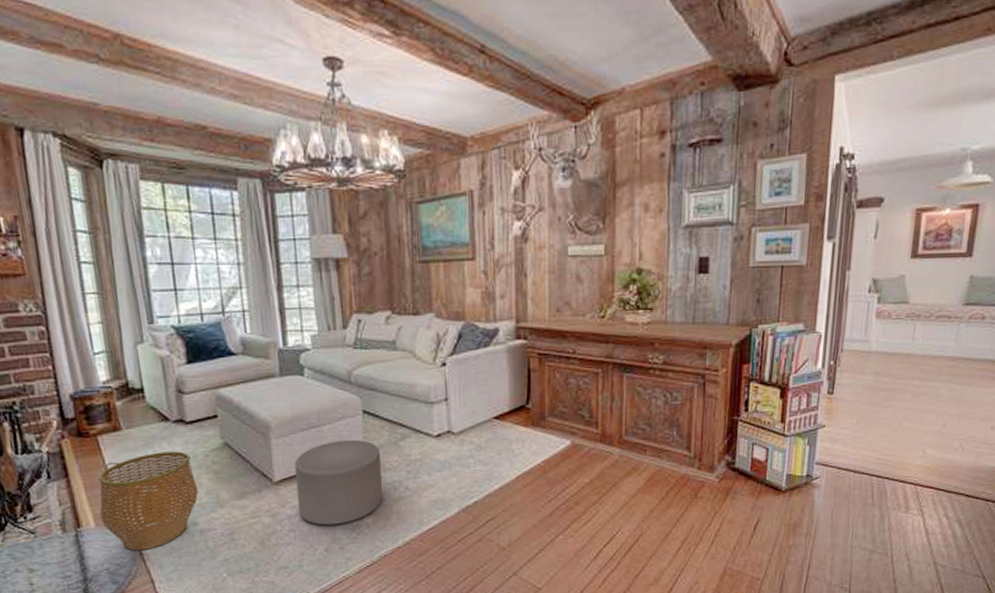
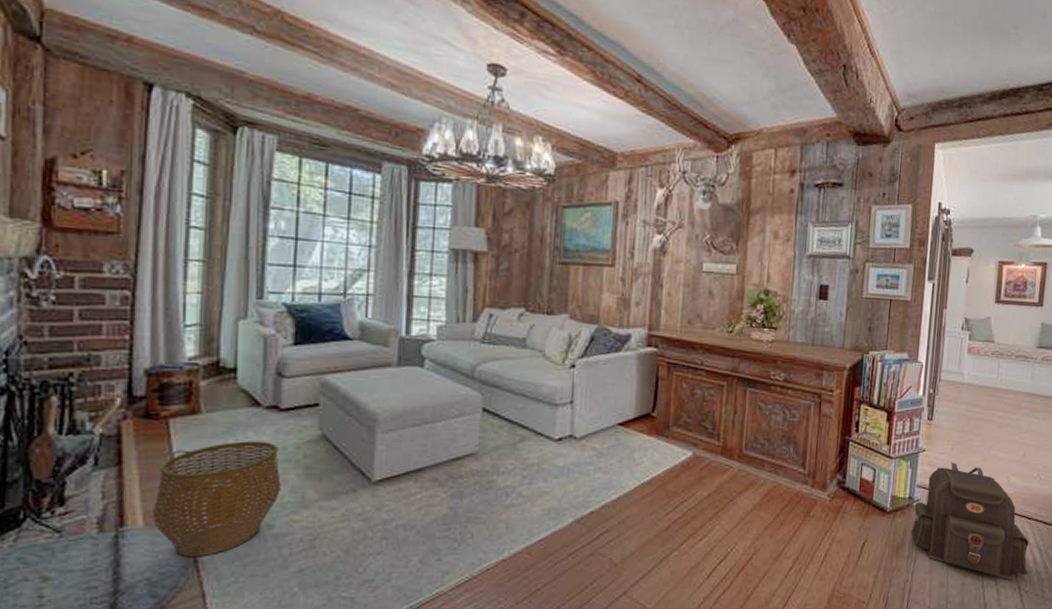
pouf: present [294,439,383,526] -> none [396,438,497,533]
backpack: none [809,437,948,556] -> present [911,462,1029,581]

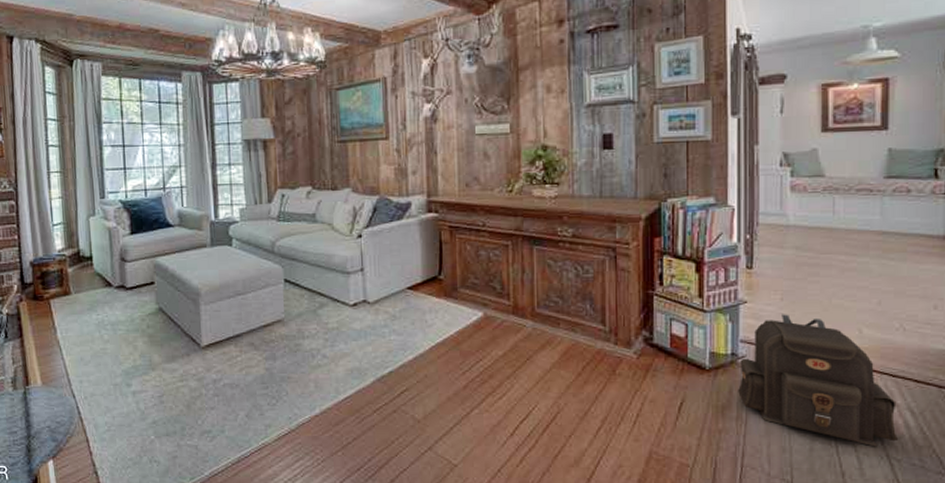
basket: present [153,441,281,558] -> none [46,315,133,410]

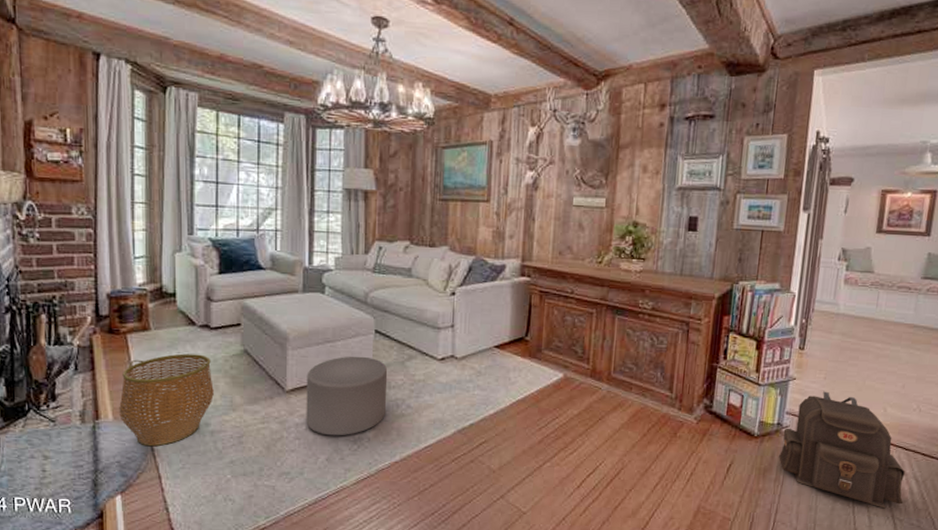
basket: none [46,315,133,410] -> present [119,353,214,447]
pouf: none [220,307,301,391] -> present [306,356,388,436]

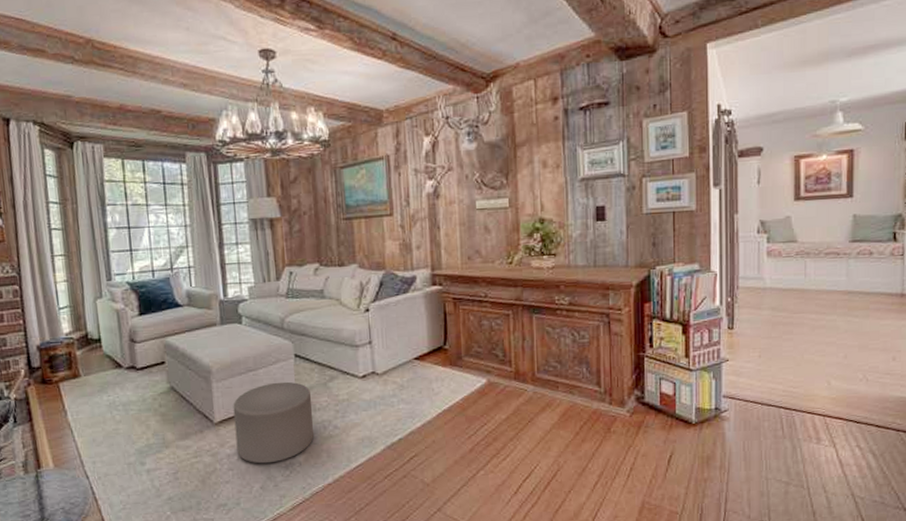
basket: present [119,353,214,447] -> none [58,395,147,491]
backpack: present [779,391,906,509] -> none [721,370,862,487]

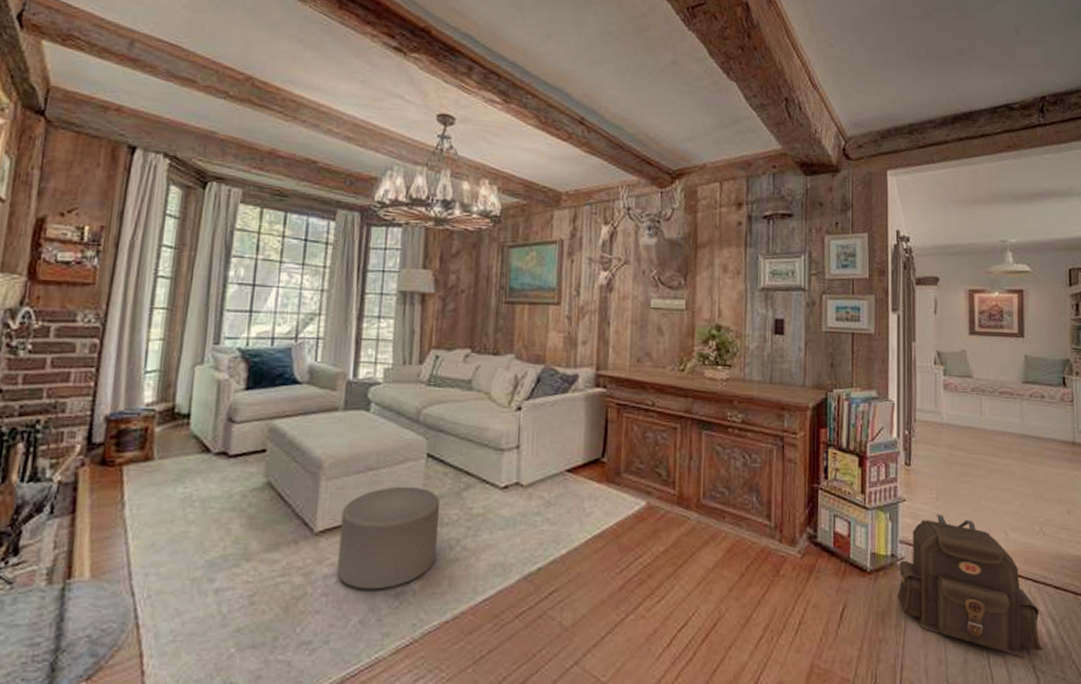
backpack: none [721,370,862,487] -> present [897,514,1043,658]

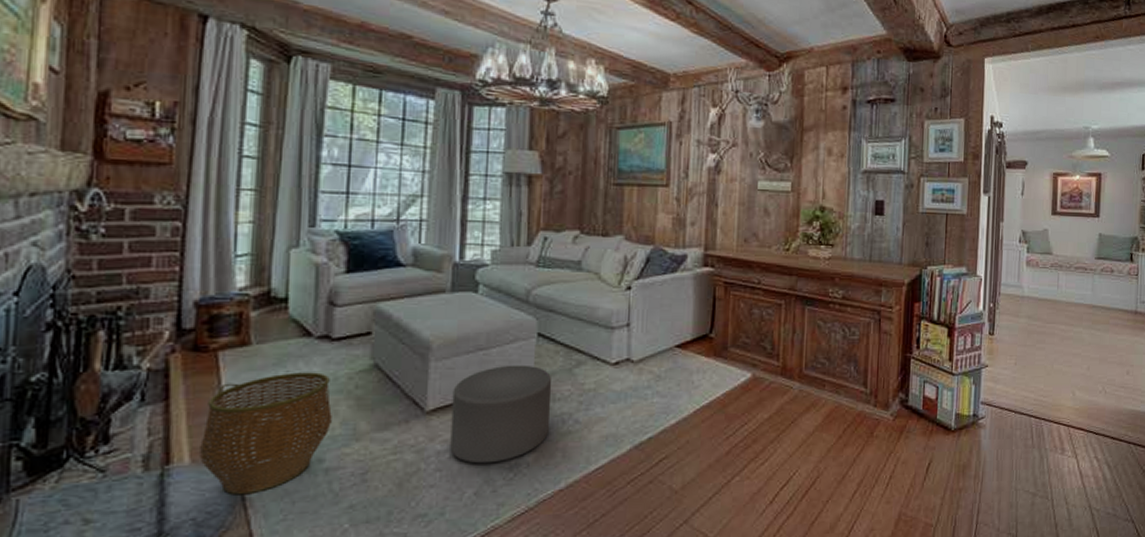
basket: none [99,489,225,613] -> present [200,372,332,495]
backpack: present [897,514,1043,658] -> none [977,377,1099,499]

